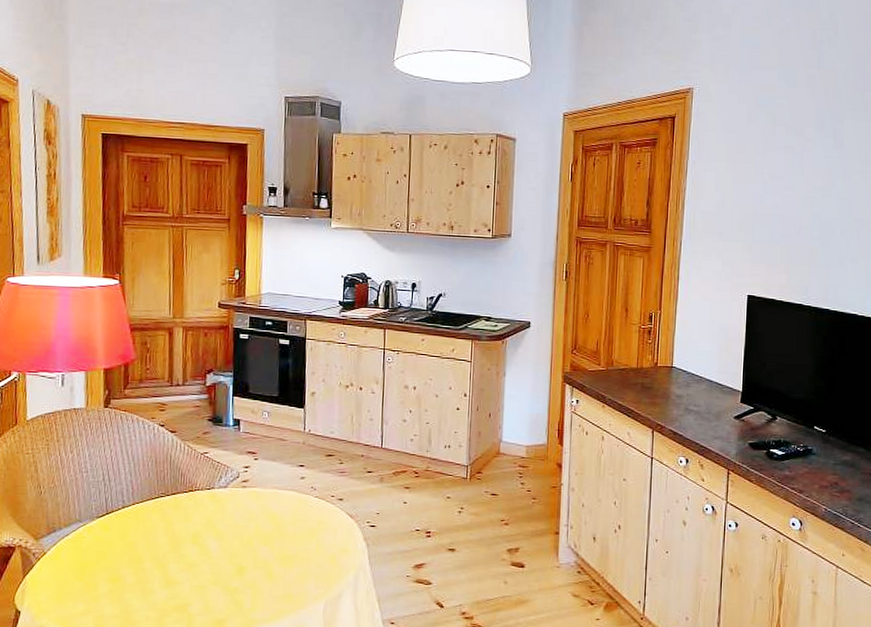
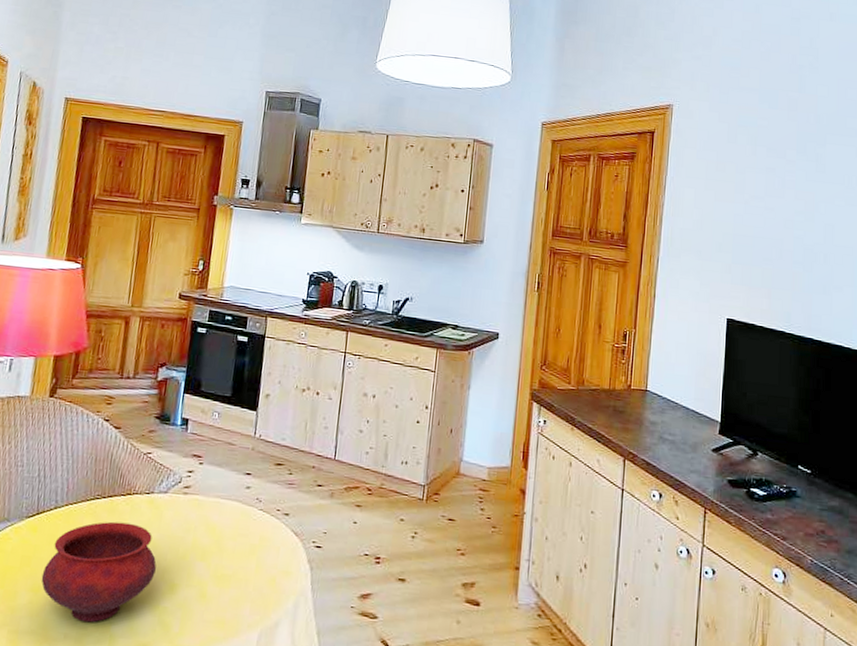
bowl: none [118,516,224,605] -> present [41,521,157,623]

